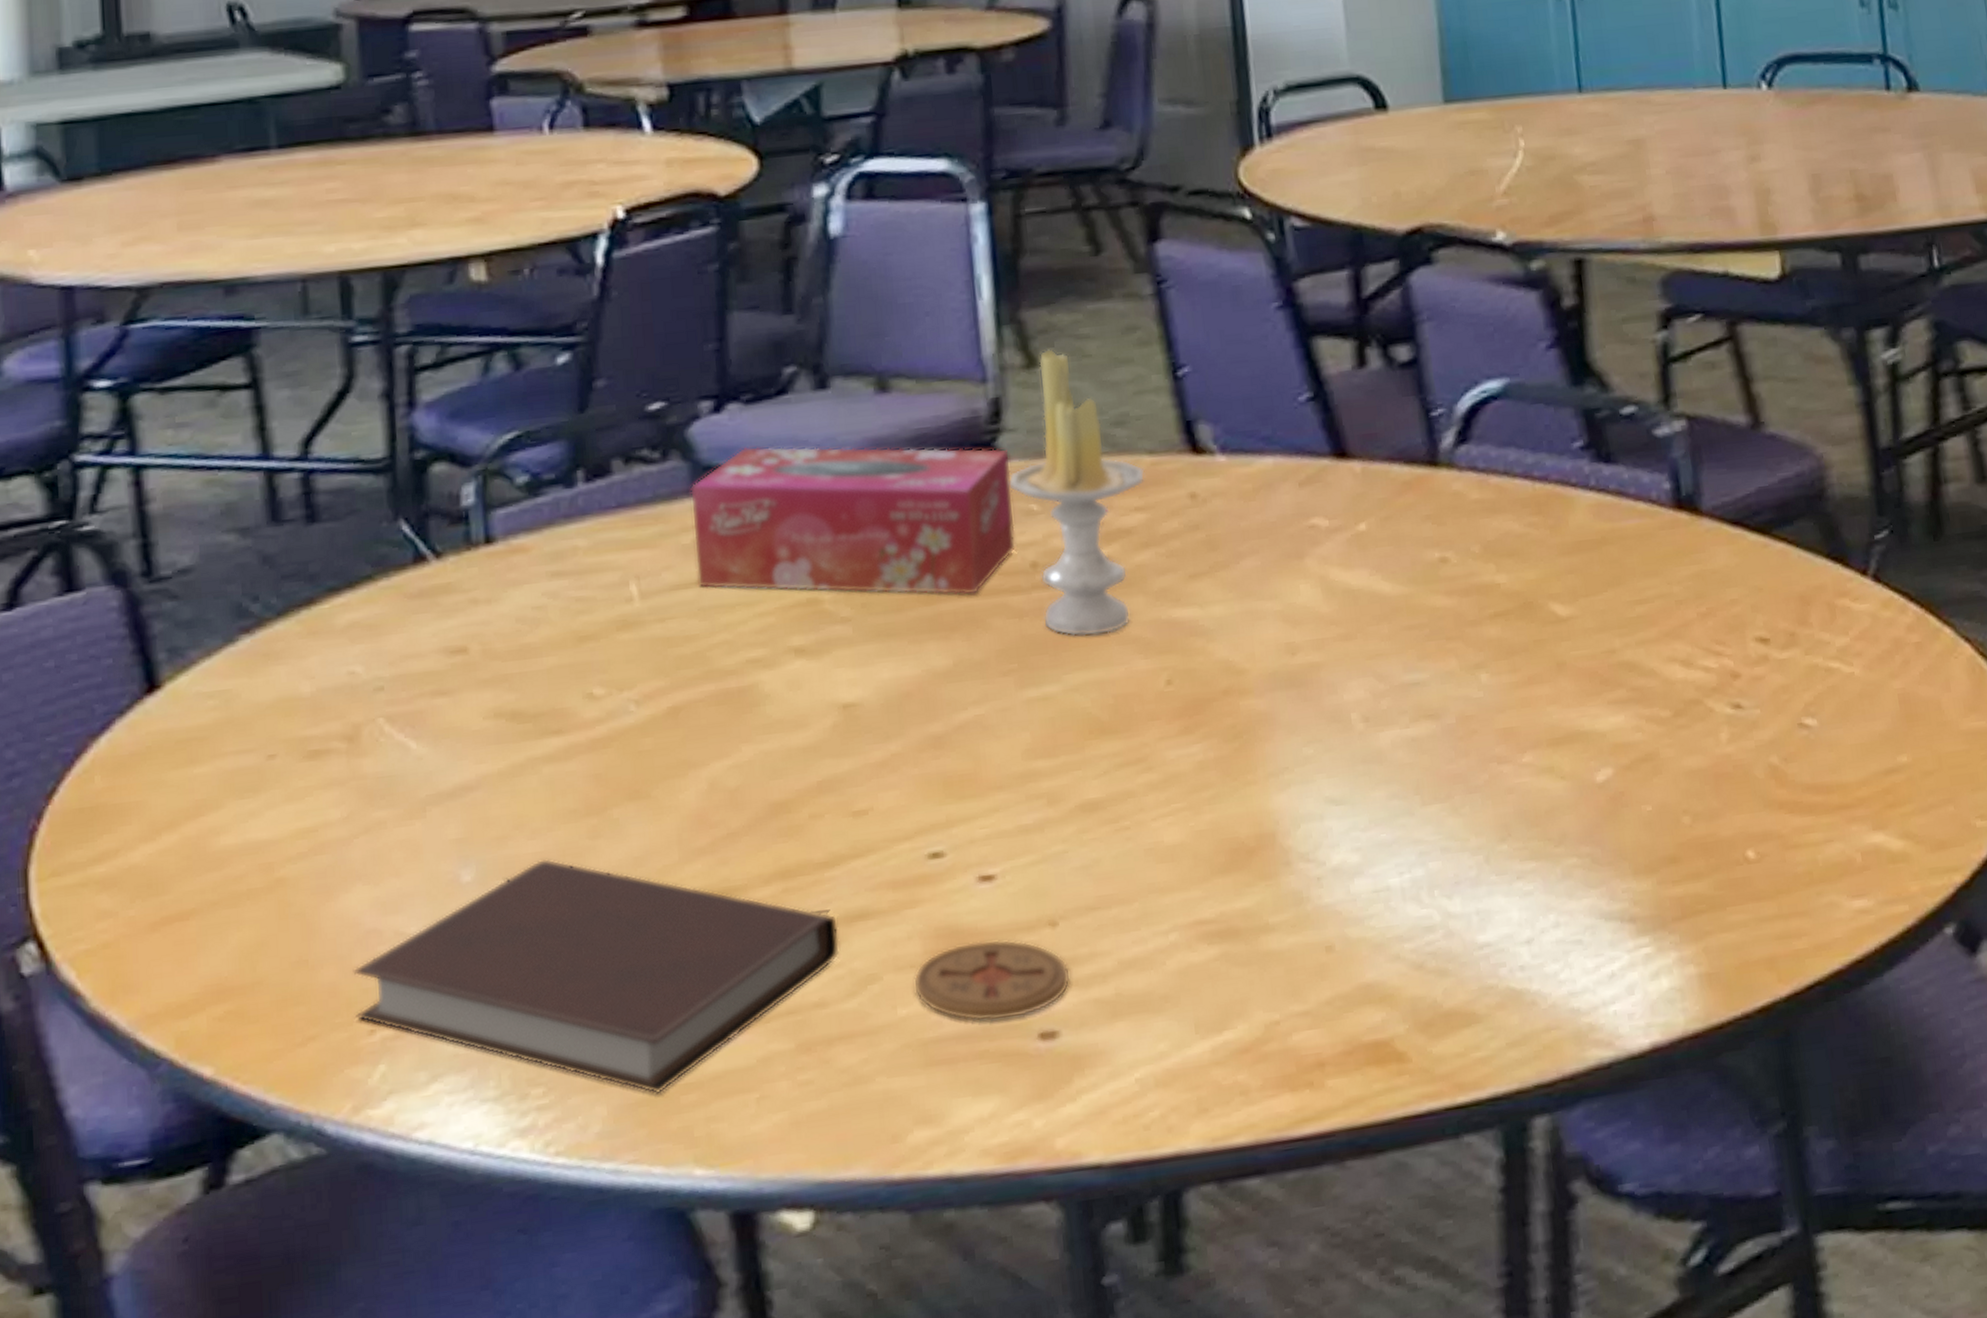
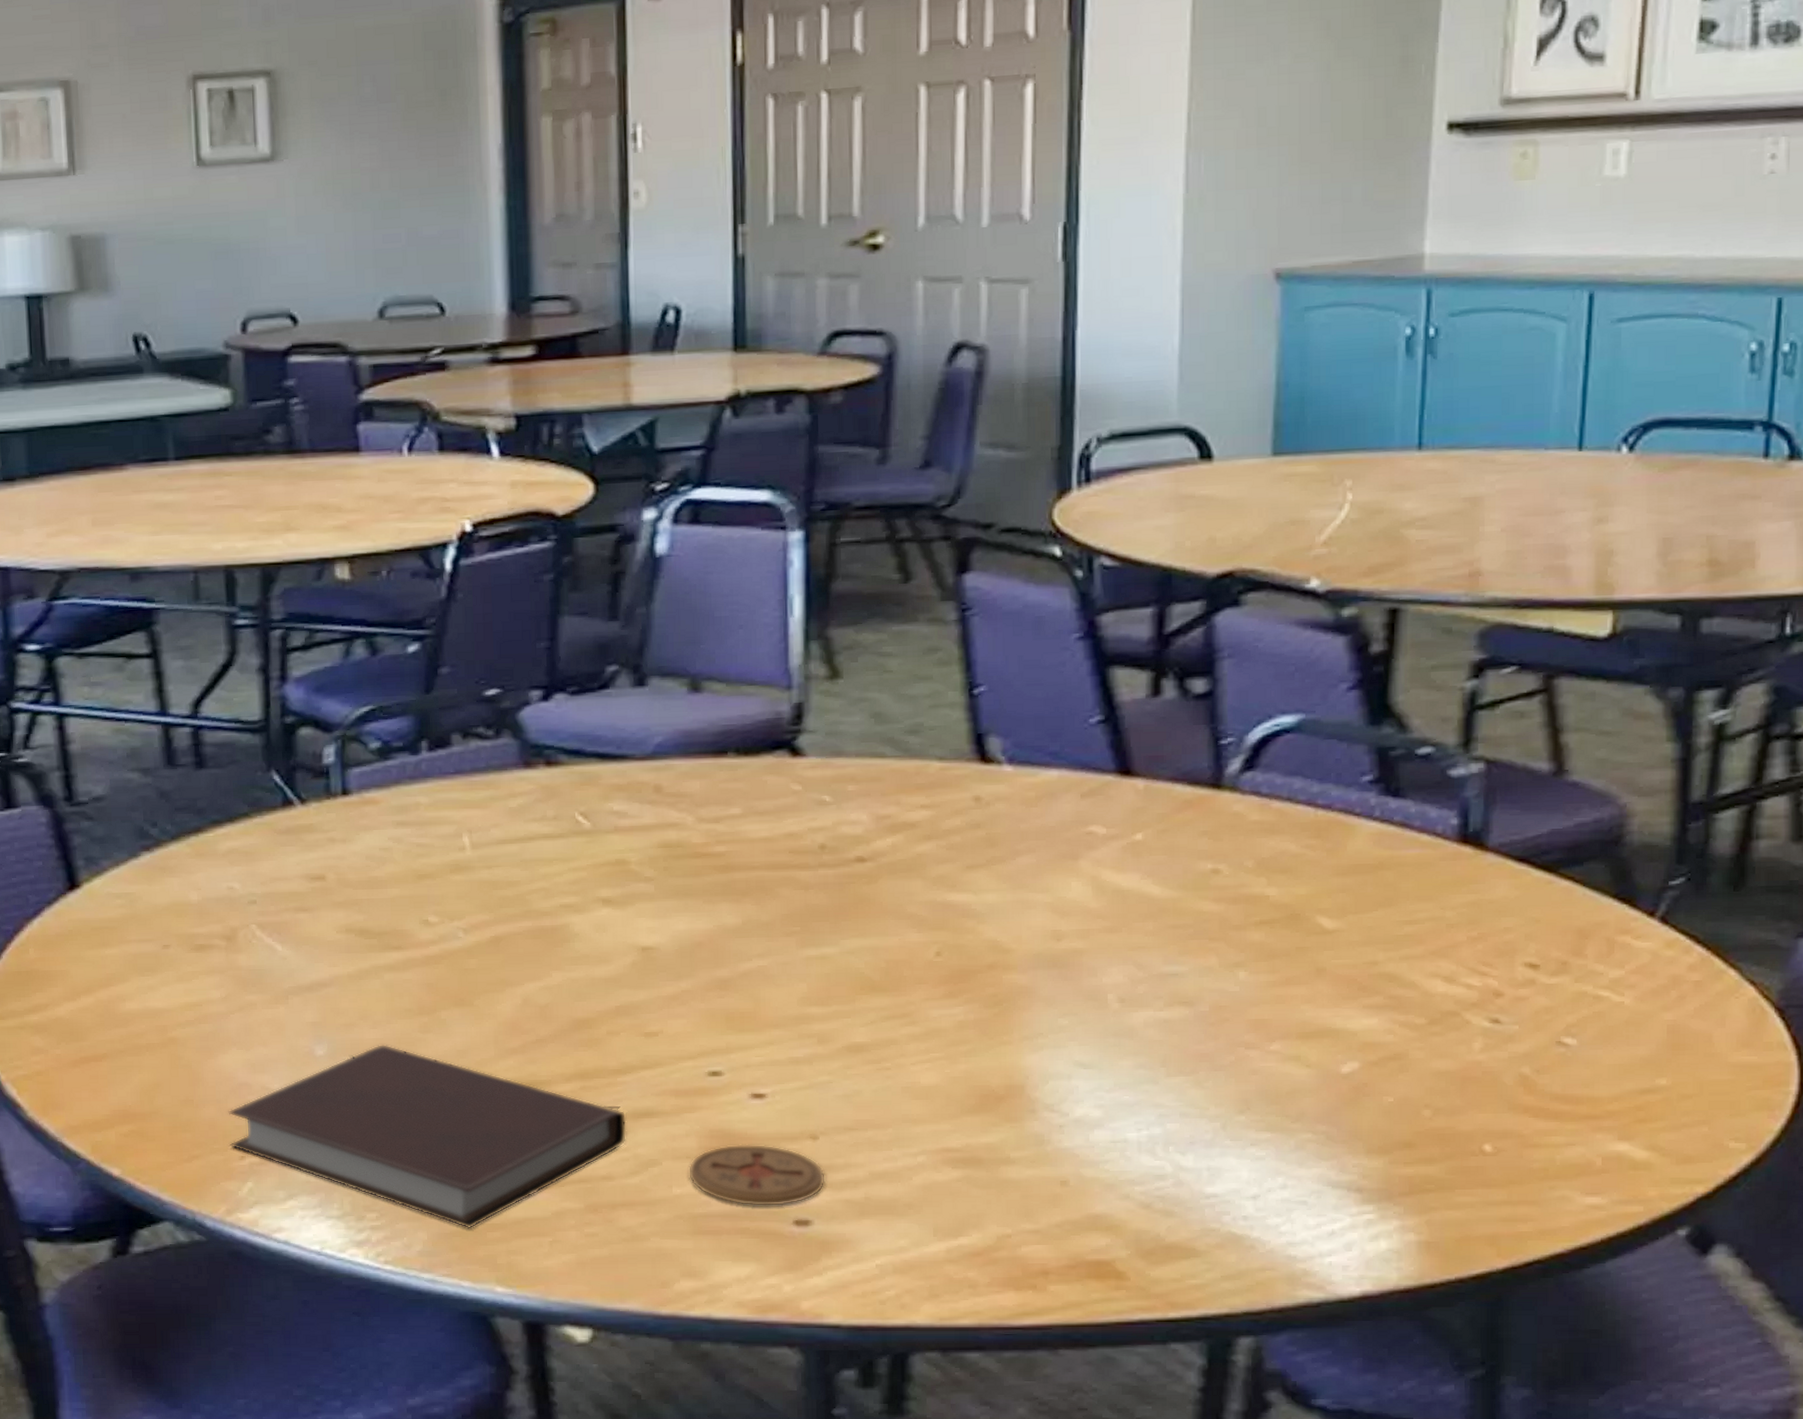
tissue box: present [690,446,1017,596] -> none [519,730,808,868]
candle: present [1009,349,1145,637] -> none [805,663,934,910]

